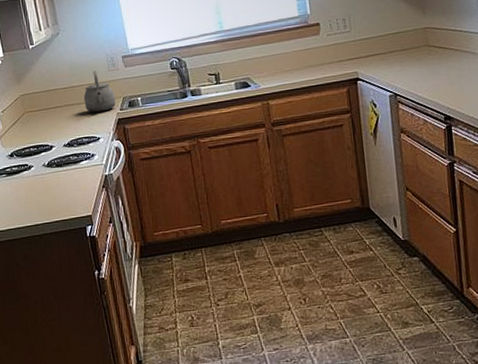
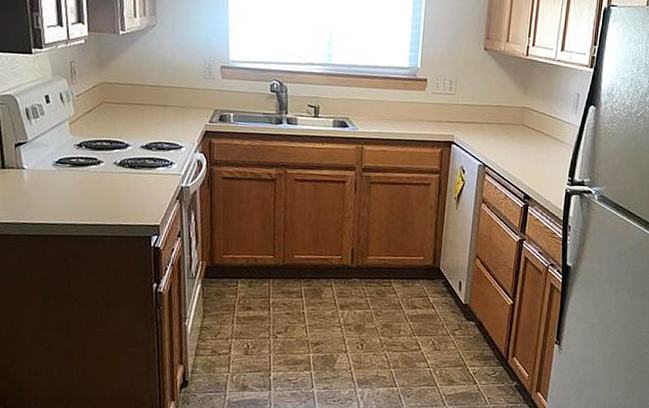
tea kettle: present [83,71,116,113] -> none [171,75,207,120]

